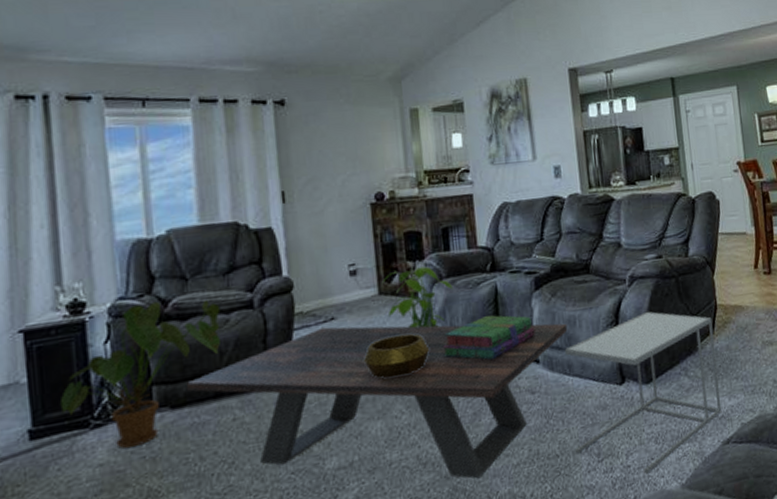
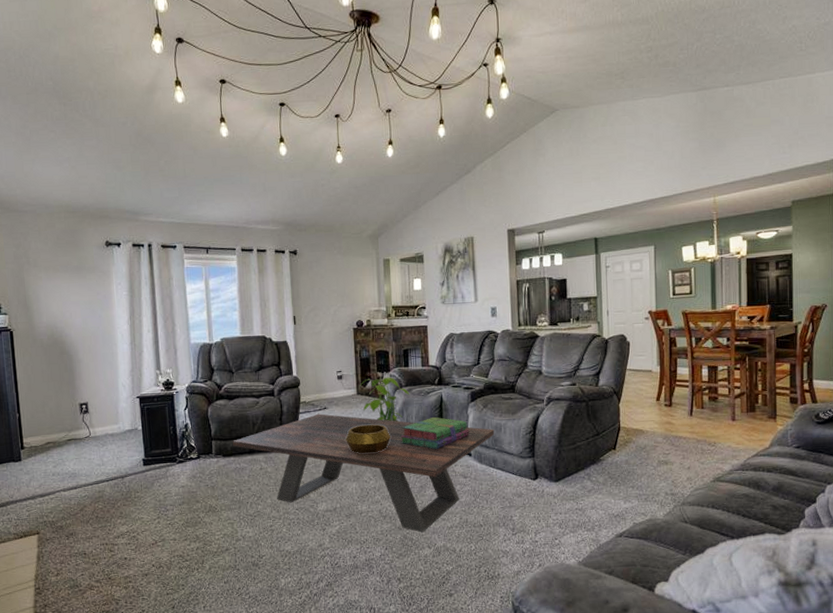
house plant: present [61,301,221,449] -> none [160,385,254,478]
side table: present [564,311,722,474] -> none [491,426,618,549]

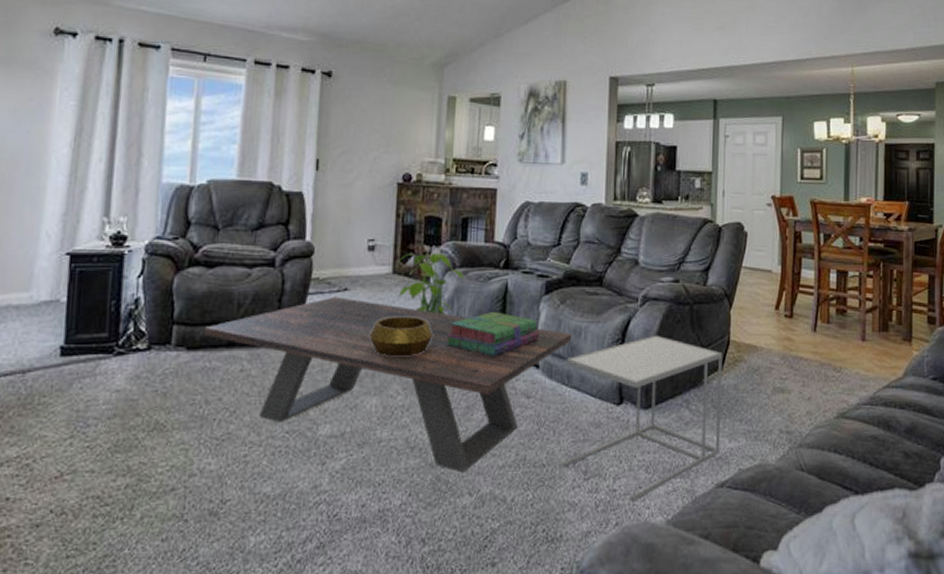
side table: none [491,426,618,549] -> present [561,335,723,502]

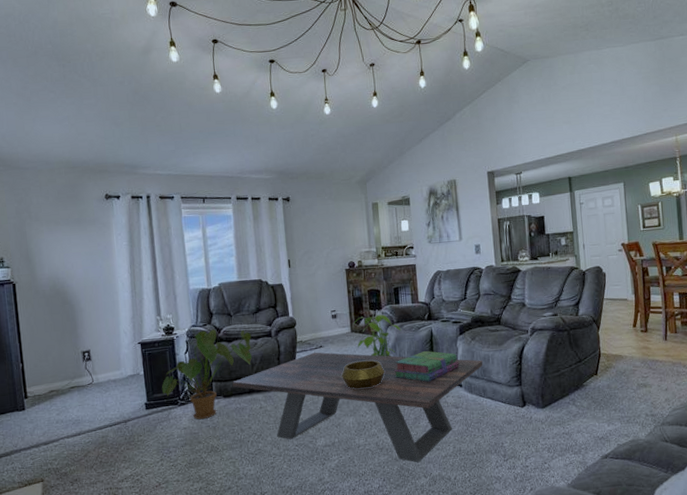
house plant: none [92,245,245,379] -> present [162,329,252,419]
side table: present [561,335,723,502] -> none [480,355,602,474]

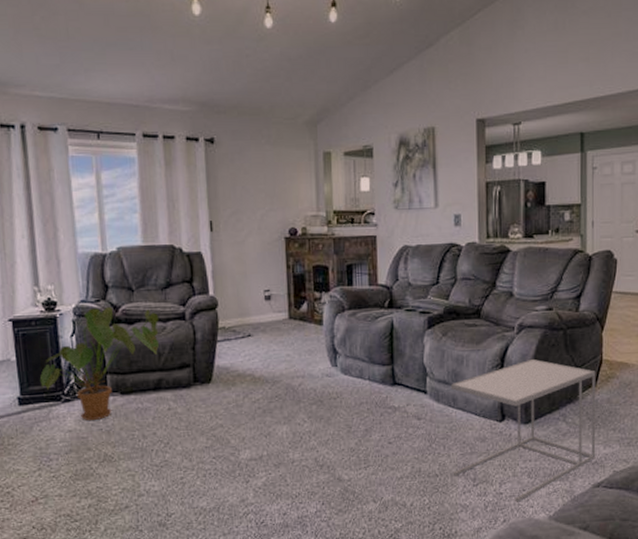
coffee table: present [233,352,483,463] -> none [133,342,455,484]
decorative bowl: present [341,360,385,389] -> none [274,355,330,391]
potted plant: present [353,312,402,357] -> none [291,295,354,352]
stack of books: present [394,350,459,382] -> none [341,346,425,385]
side table: none [480,355,602,474] -> present [450,358,596,502]

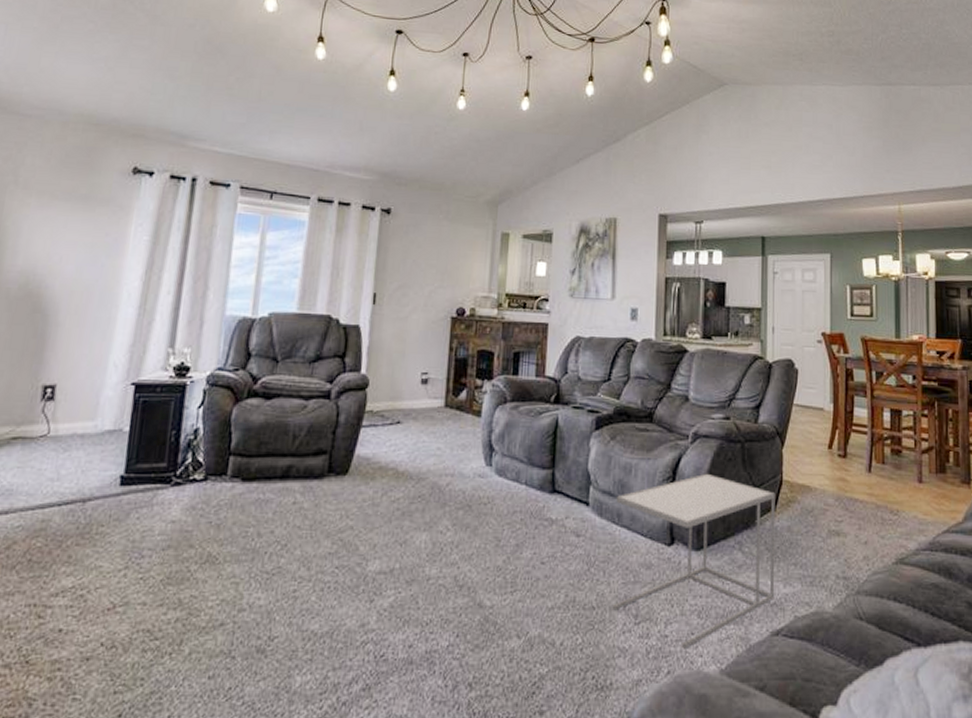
house plant: present [40,306,159,420] -> none [151,377,302,510]

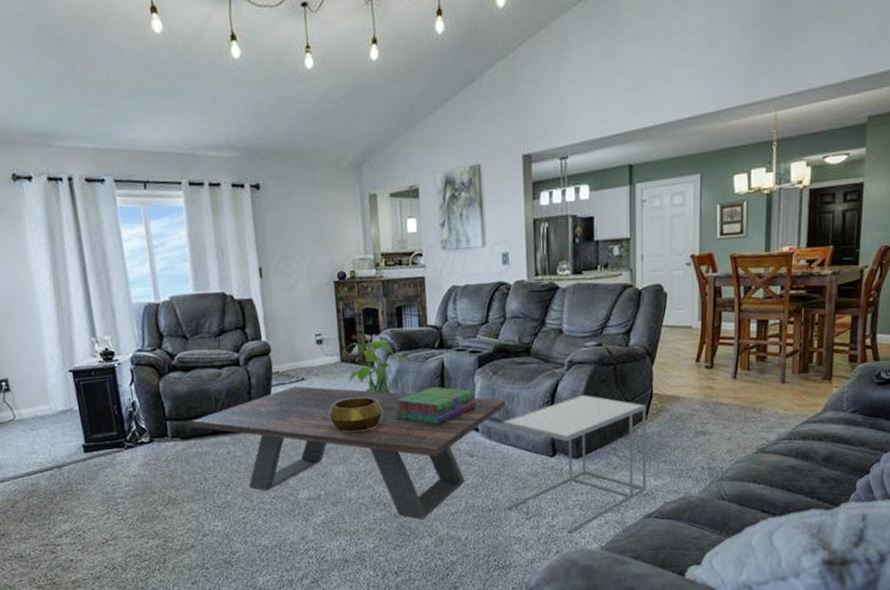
coffee table: none [259,429,623,614] -> present [192,386,506,520]
decorative bowl: none [420,450,483,492] -> present [328,396,383,432]
potted plant: none [449,384,516,449] -> present [343,338,405,394]
stack of books: none [496,446,589,492] -> present [394,386,476,424]

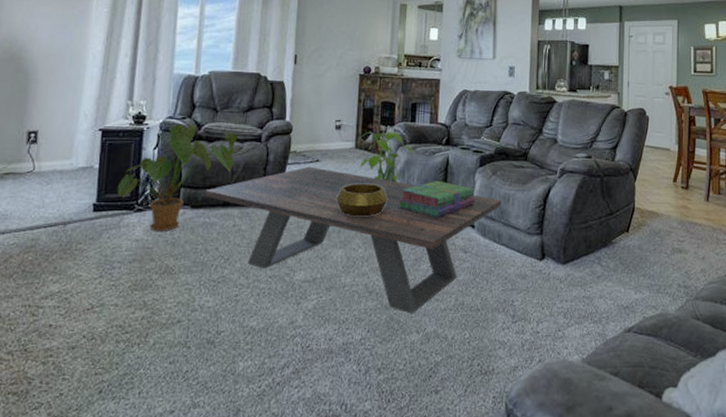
house plant: none [103,354,215,465] -> present [118,124,238,231]
side table: present [502,394,647,534] -> none [493,202,629,343]

